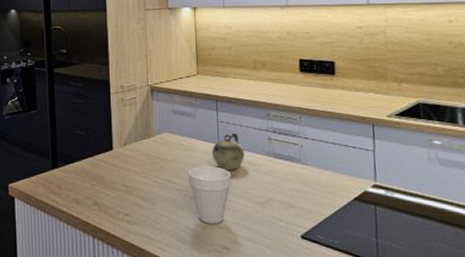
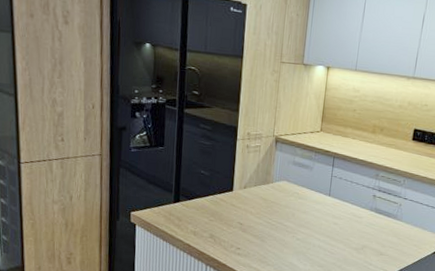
cup: present [188,166,232,223] -> none [297,213,336,262]
teapot: present [212,132,245,170] -> none [322,187,351,219]

